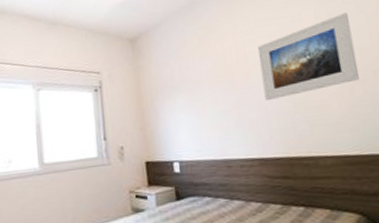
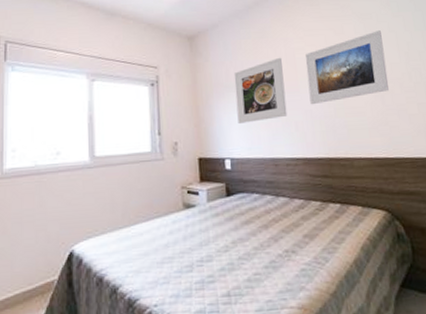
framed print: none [179,52,240,125] -> present [234,57,288,123]

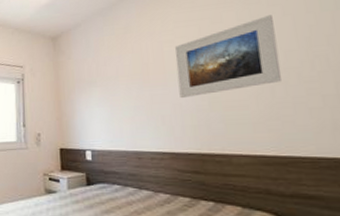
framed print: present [234,57,288,123] -> none [96,51,153,117]

